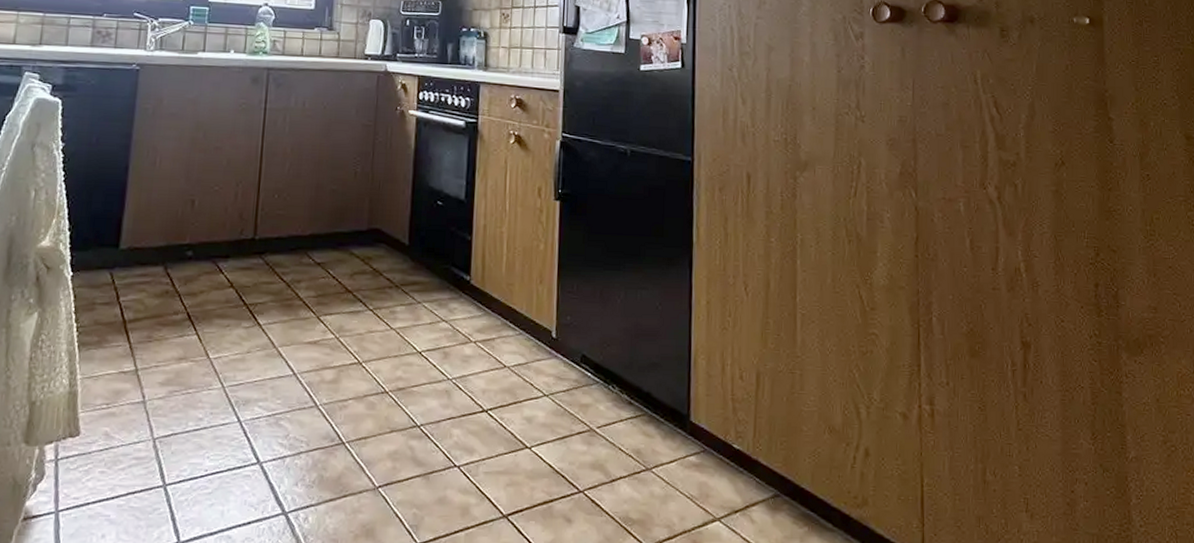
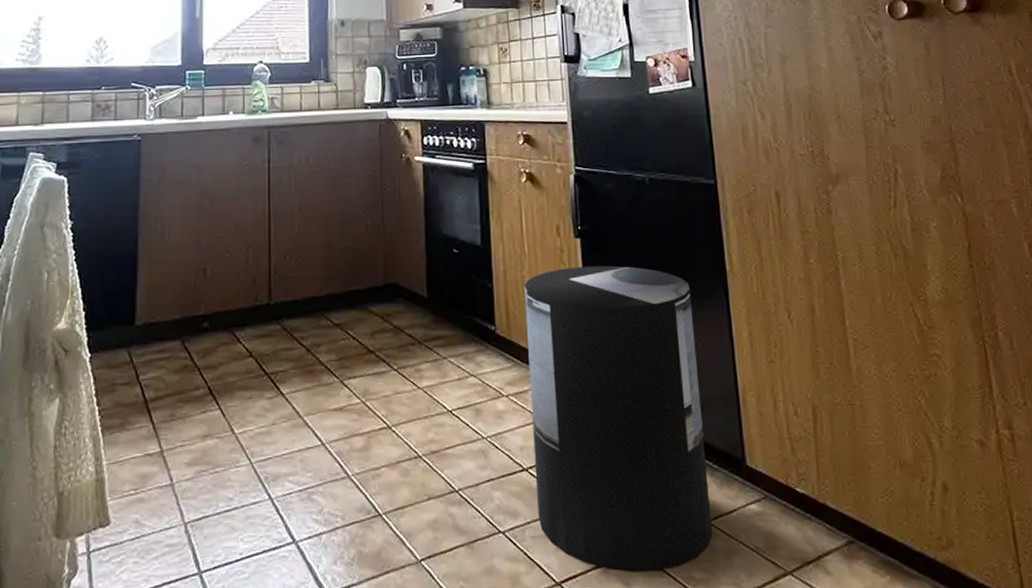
trash can: none [493,227,658,510] -> present [524,265,713,572]

